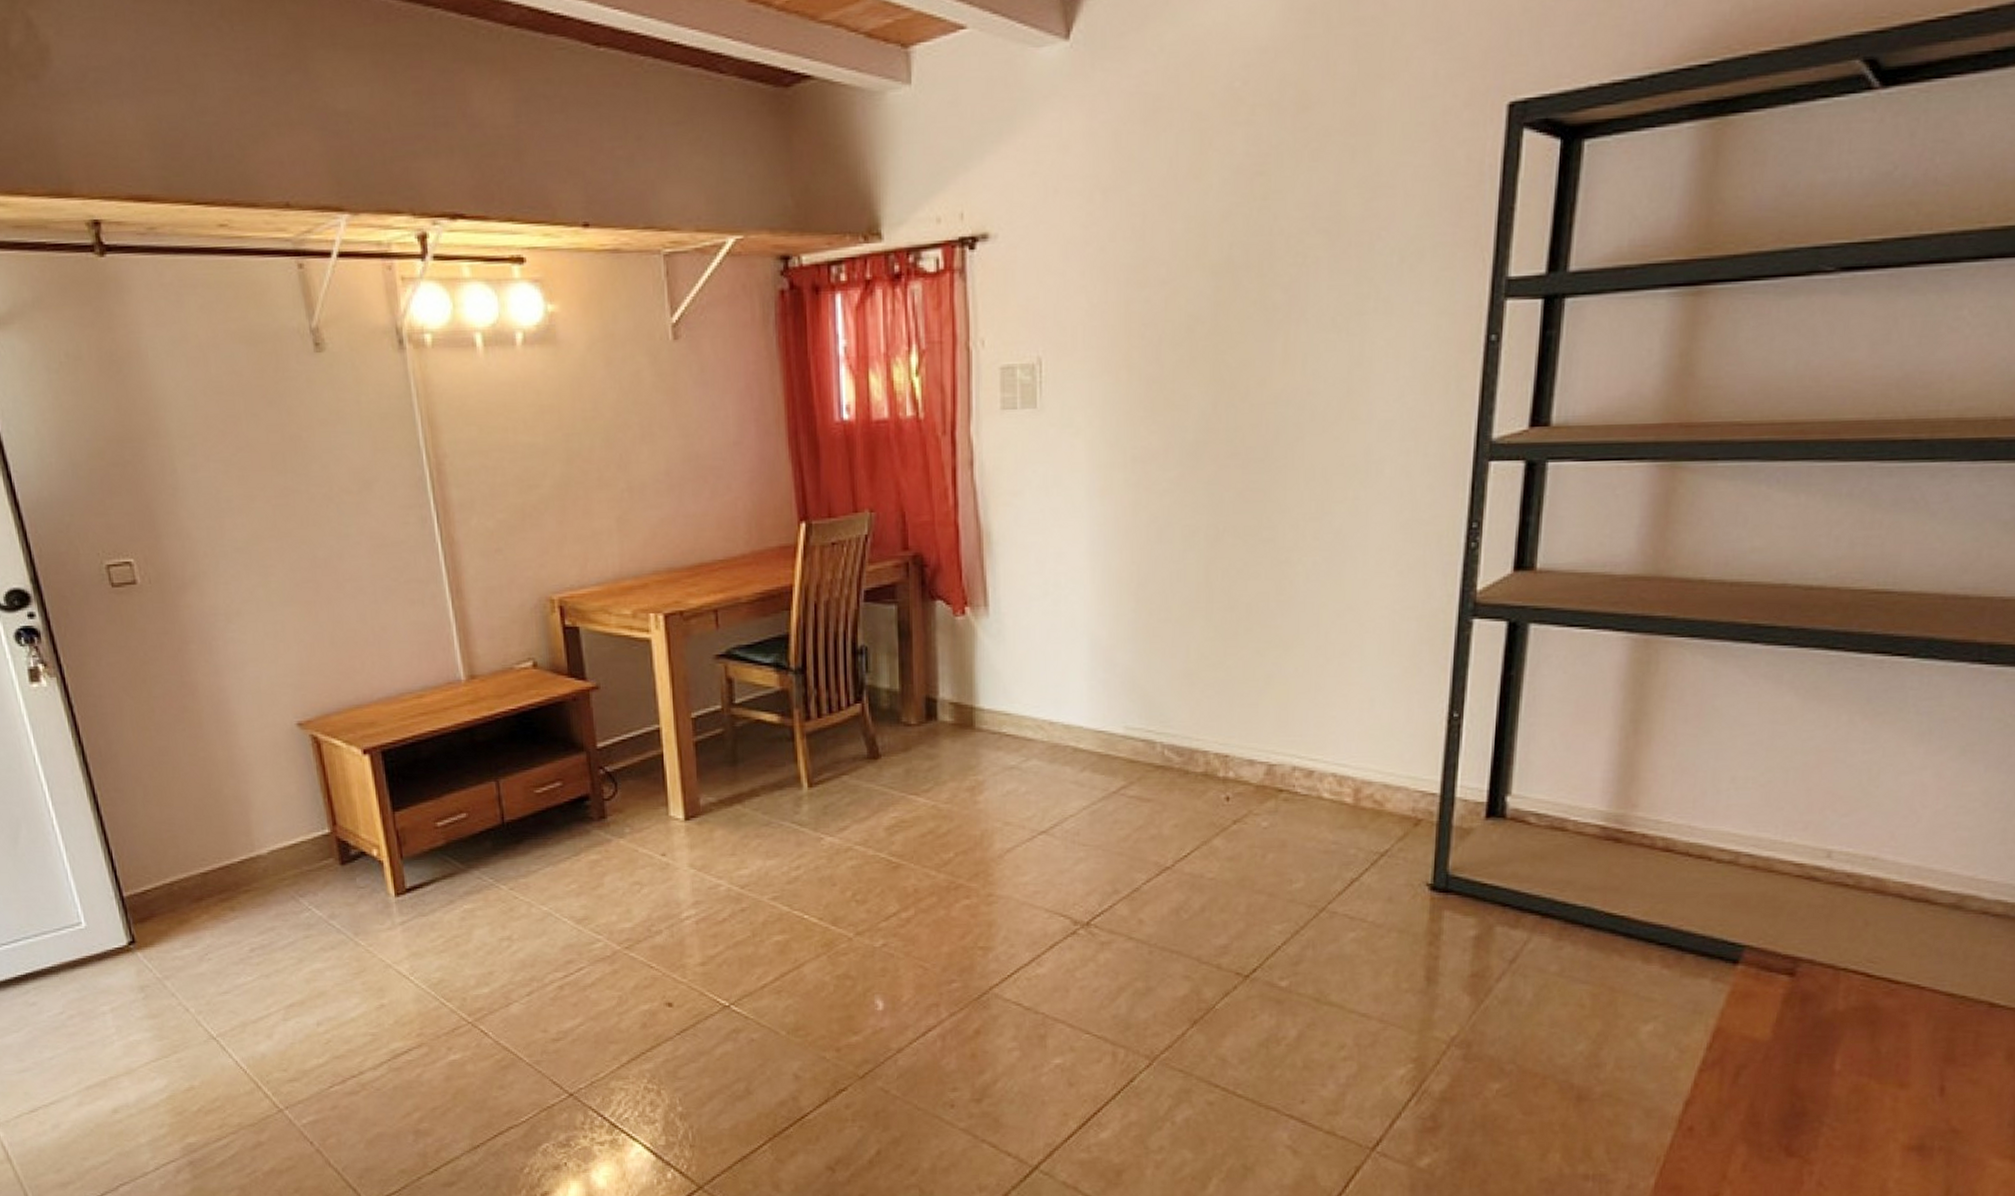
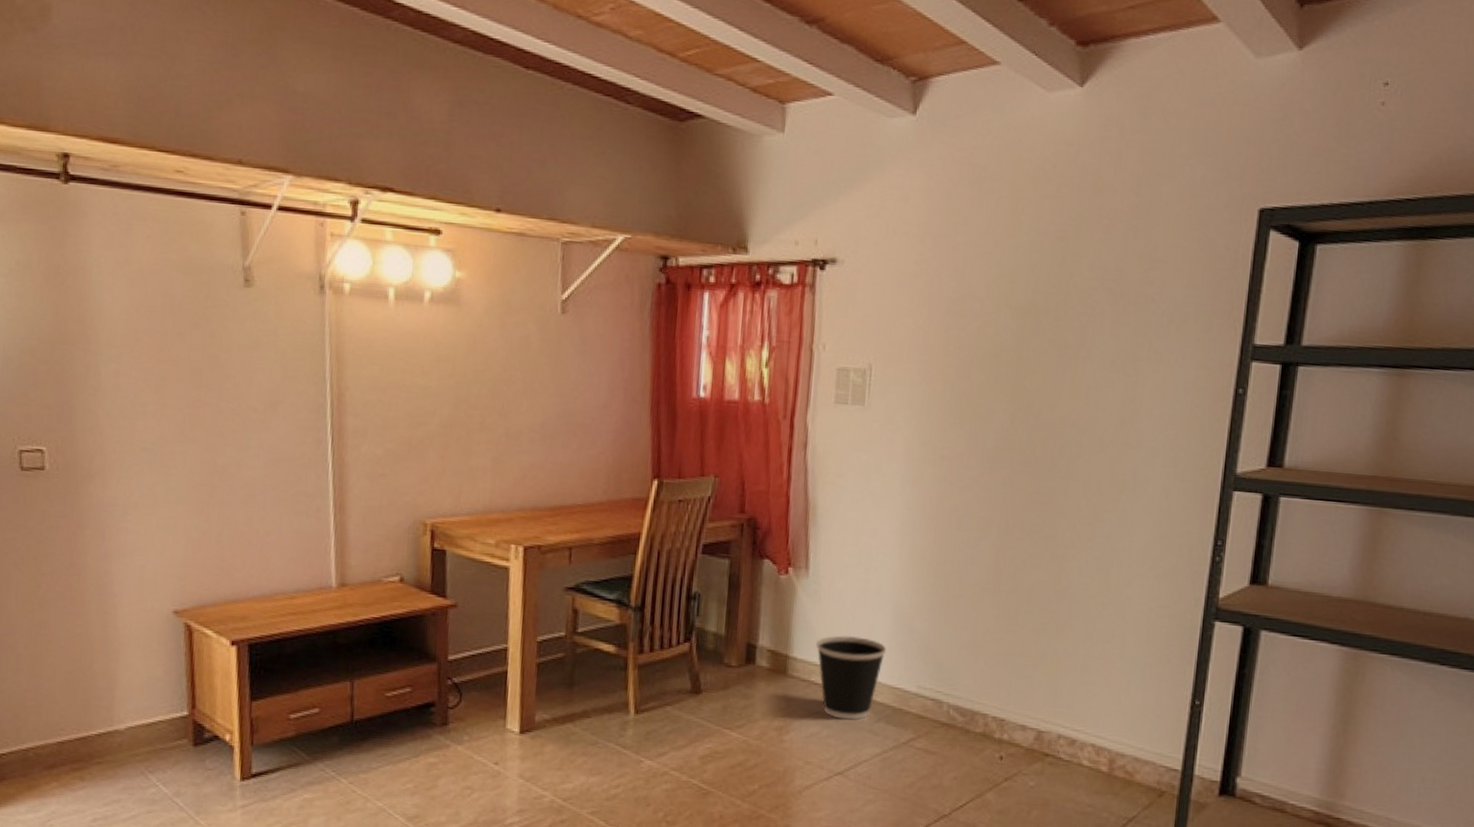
wastebasket: none [1005,677,1086,772] -> present [816,635,887,720]

